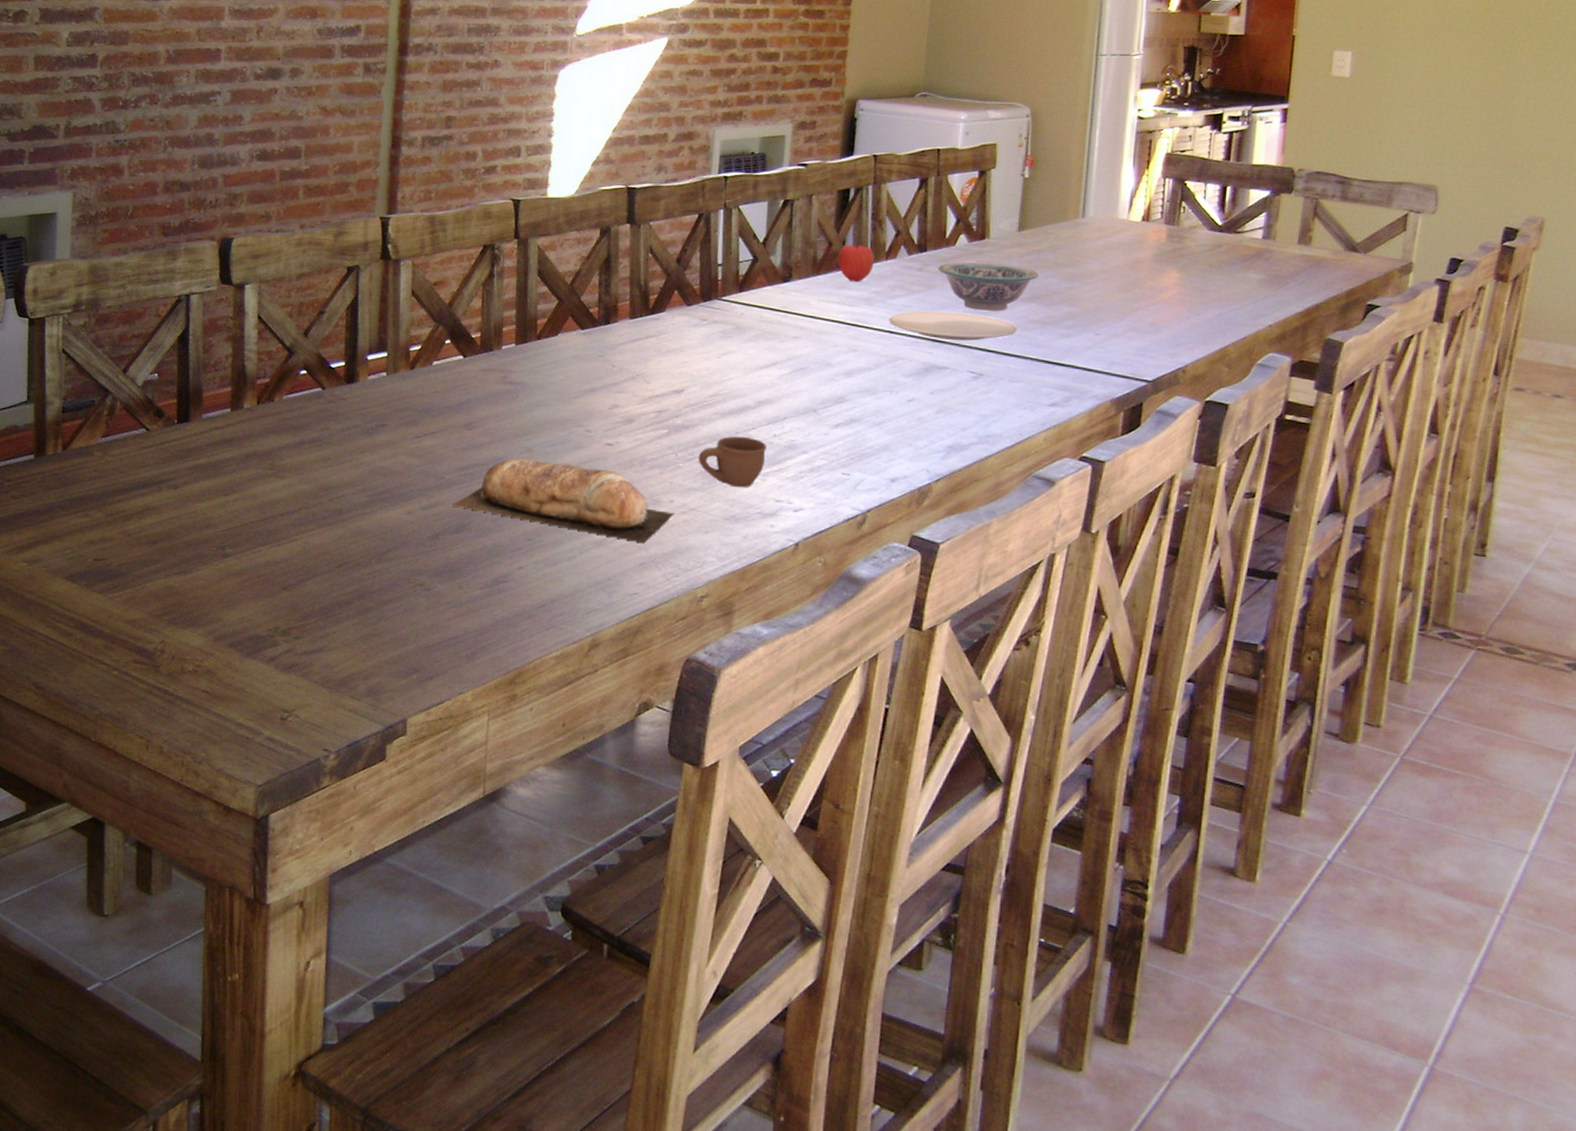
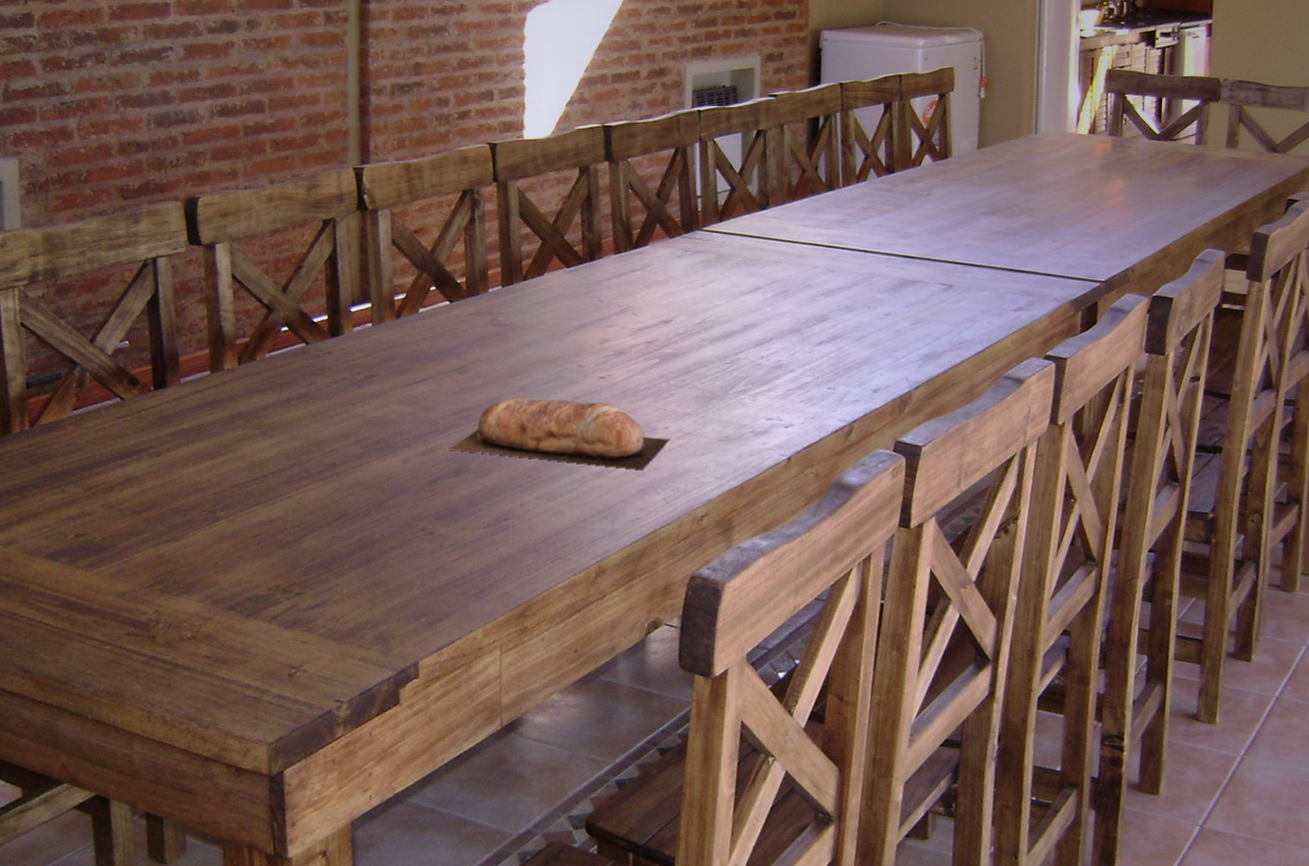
cup: present [698,436,766,488] -> none [690,360,755,410]
fruit: present [838,242,874,283] -> none [812,167,846,206]
plate: present [889,311,1018,341] -> none [863,228,982,255]
bowl: present [938,262,1040,312] -> none [906,181,999,226]

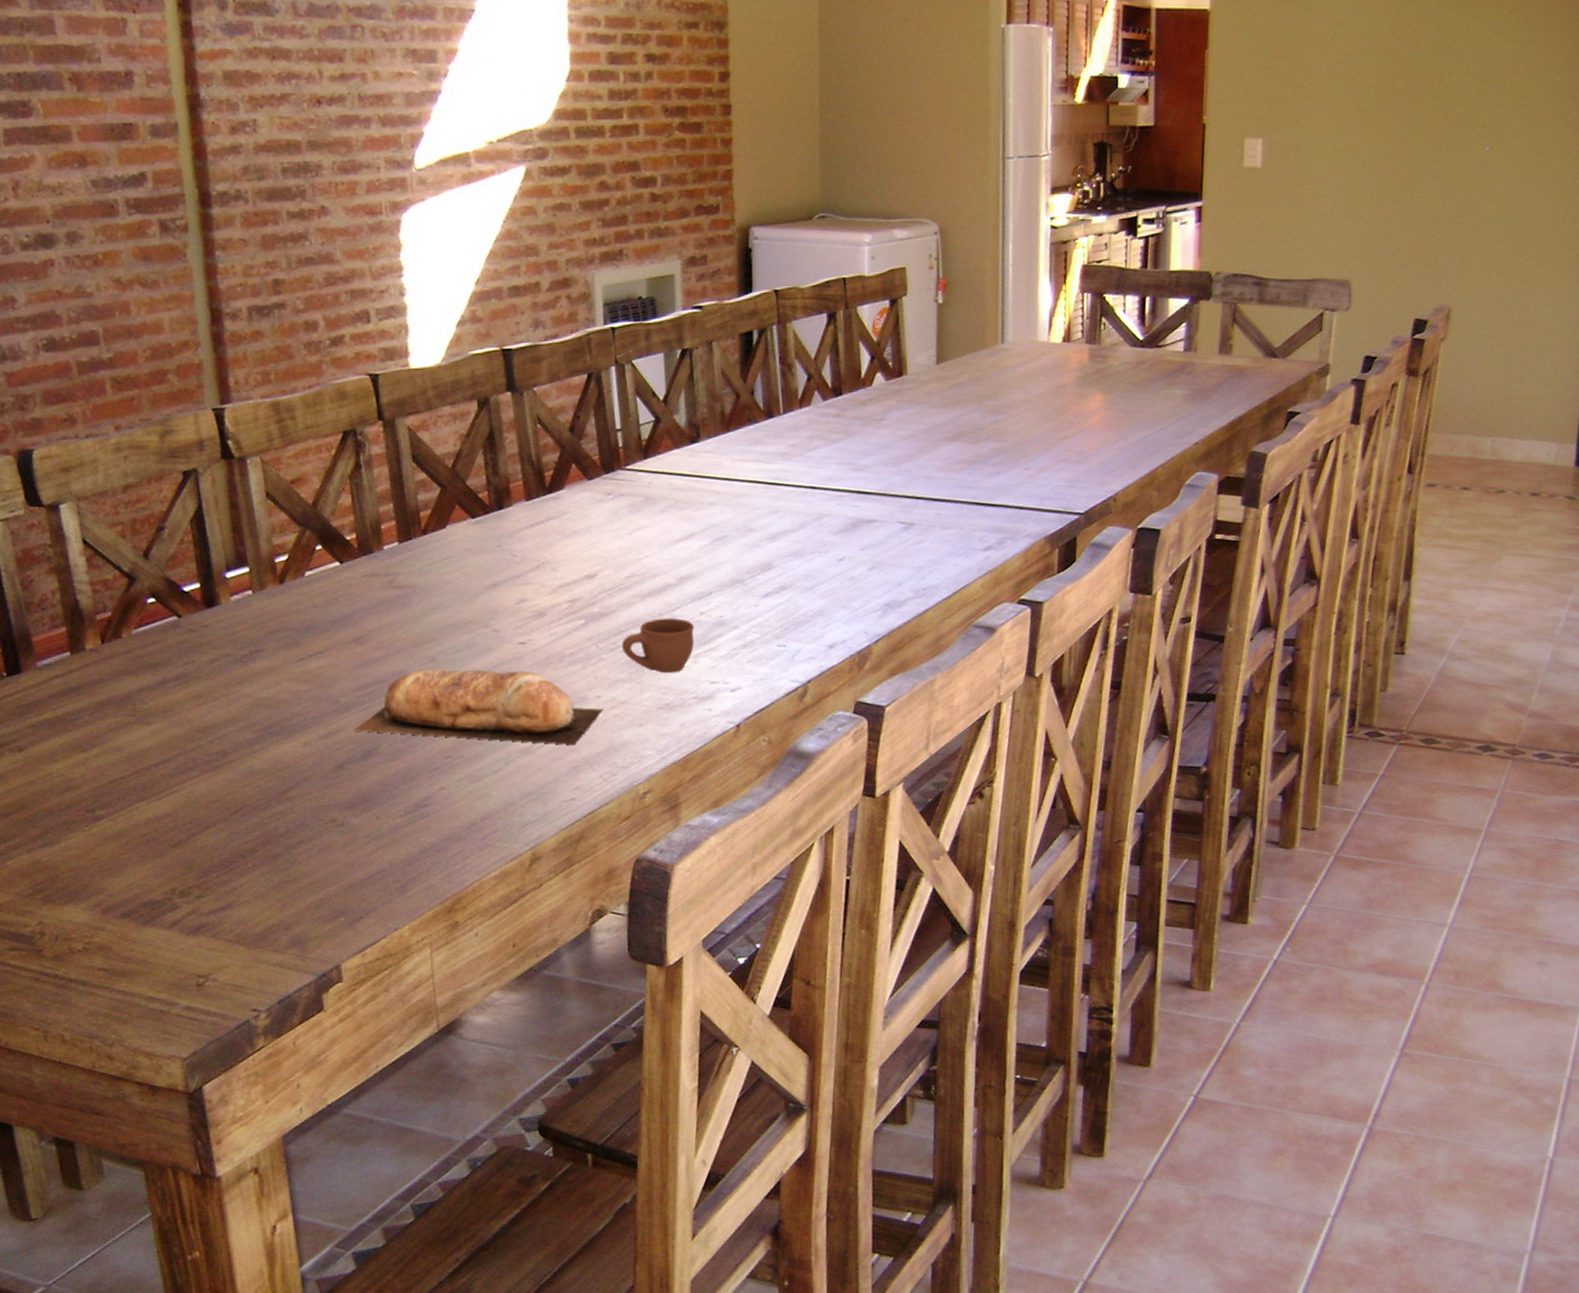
cup: none [690,360,755,410] -> present [621,617,694,674]

